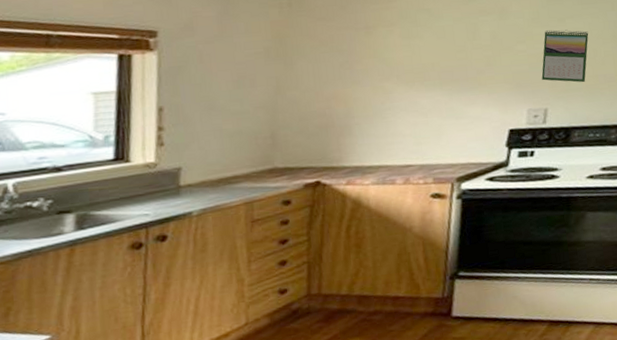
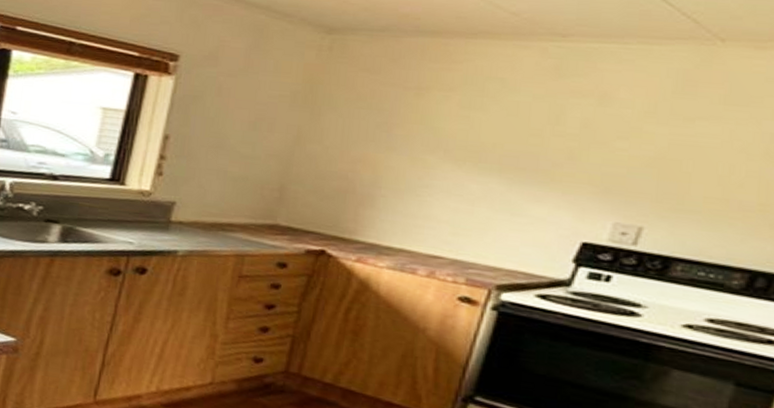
calendar: present [541,30,589,83] -> none [643,129,727,205]

